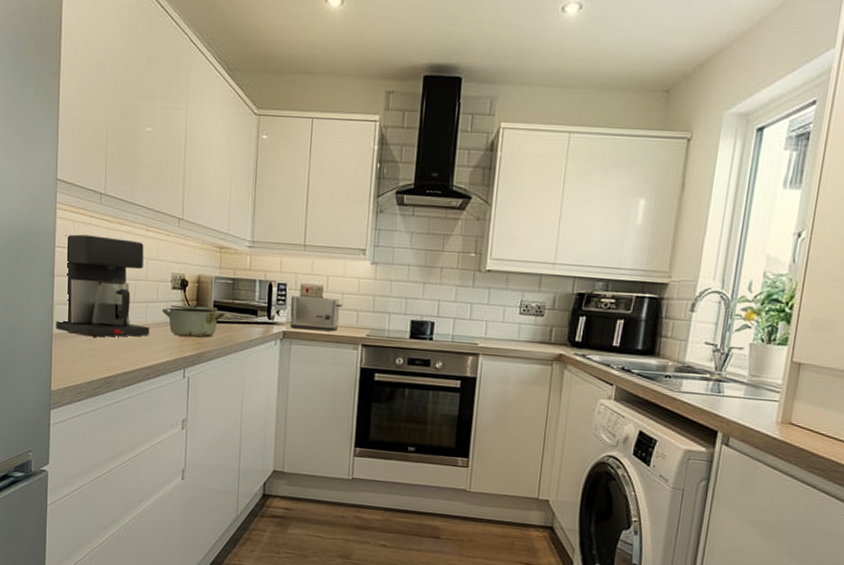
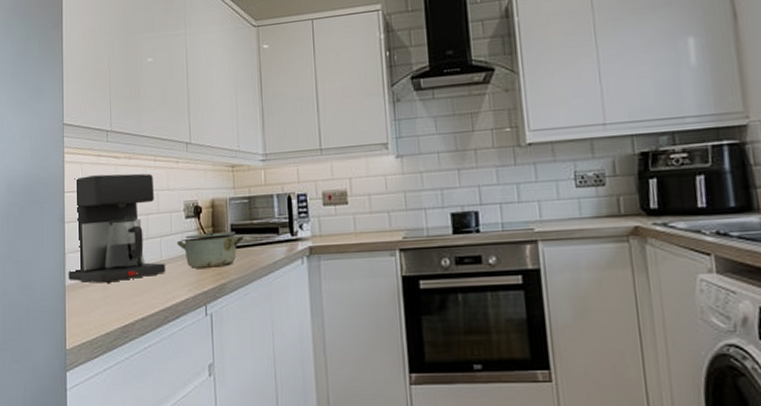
toaster: present [289,295,343,332] -> none [314,201,372,242]

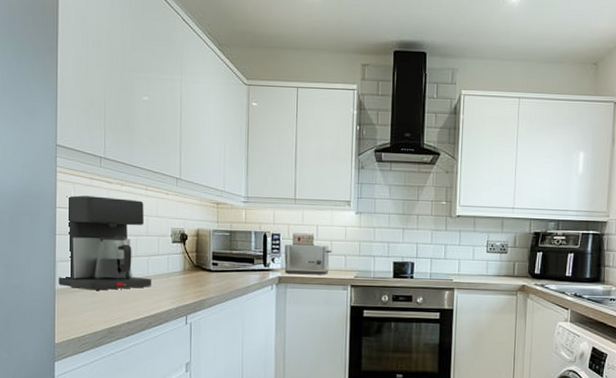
cooking pot: present [176,231,244,269] -> none [162,256,224,286]
toaster: none [314,201,372,242] -> present [284,243,332,275]

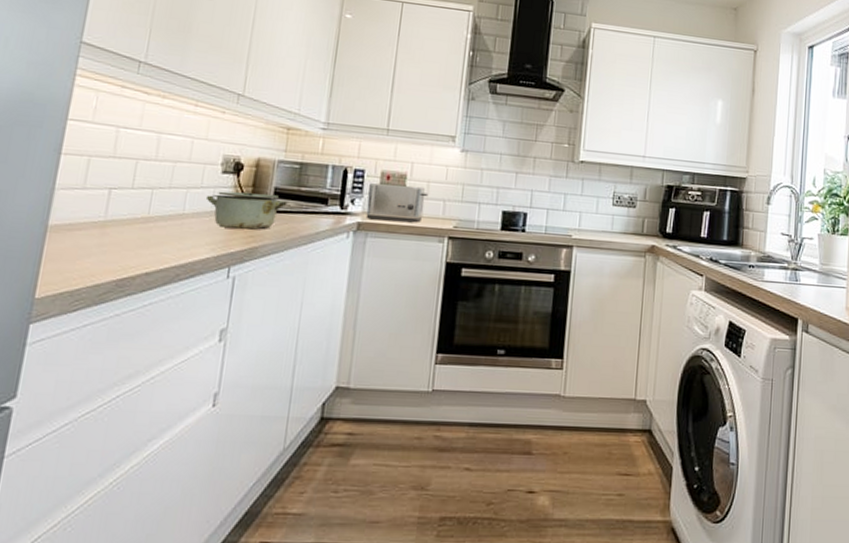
coffee maker: present [58,195,151,291] -> none [53,106,191,230]
cooking pot: none [162,256,224,286] -> present [205,191,288,230]

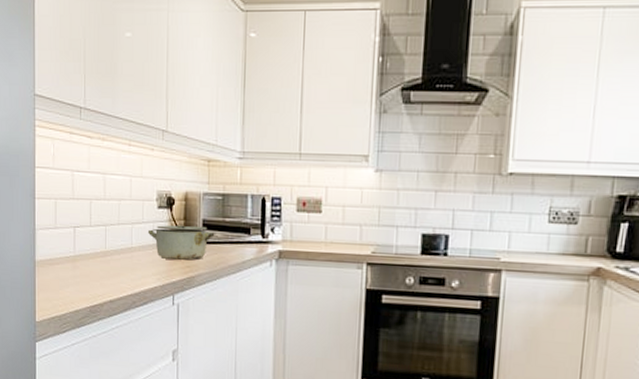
toaster: present [366,182,429,223] -> none [286,210,345,250]

